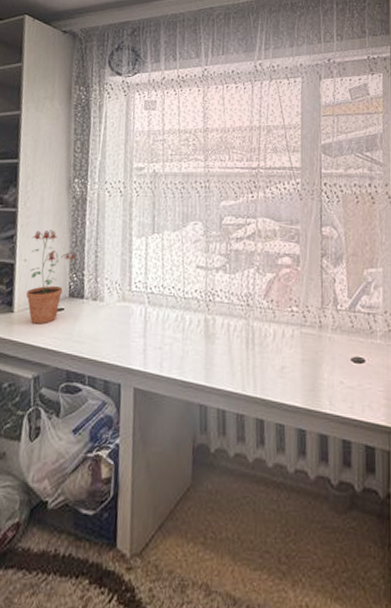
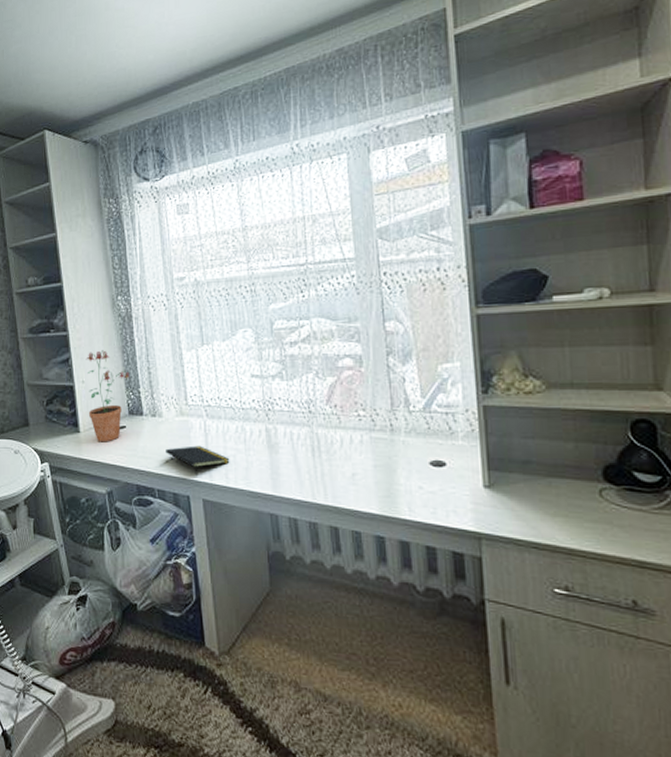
notepad: none [102,332,166,363] -> present [166,445,230,476]

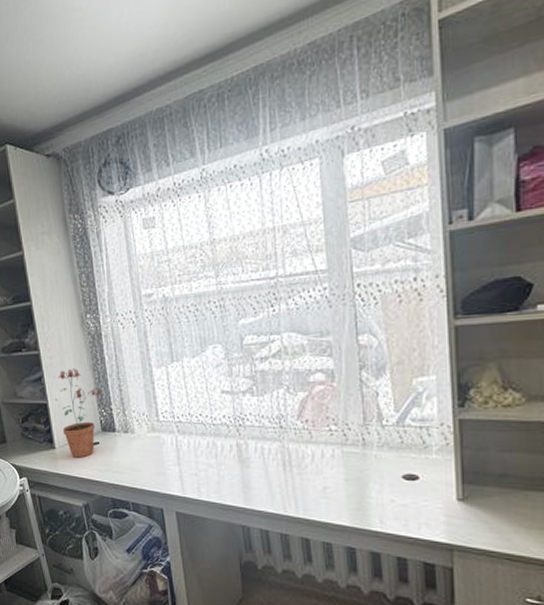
notepad: present [166,445,230,476] -> none [139,461,202,489]

